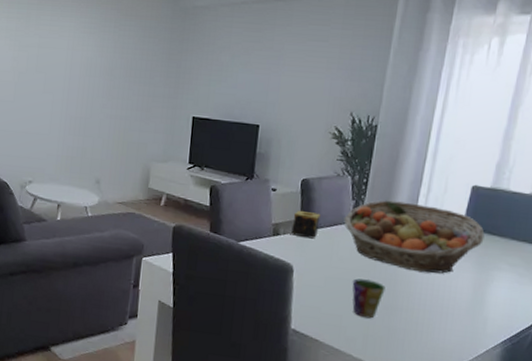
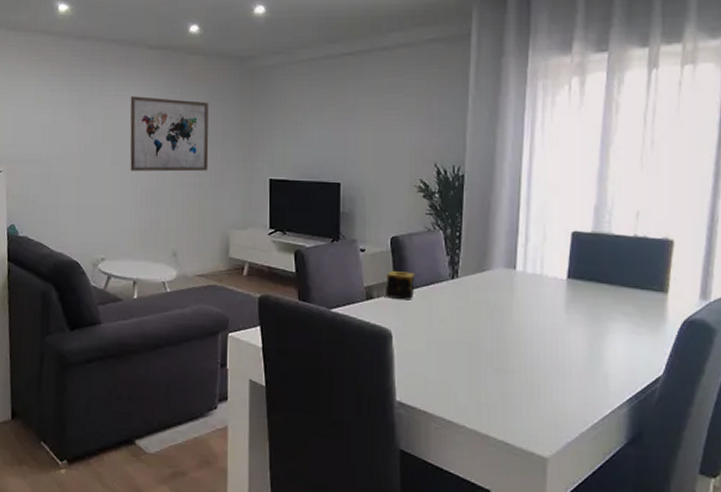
wall art: none [61,27,140,105] -> present [130,96,209,172]
fruit basket: present [344,200,485,274] -> none [440,253,592,330]
cup: present [351,278,386,319] -> none [457,340,493,384]

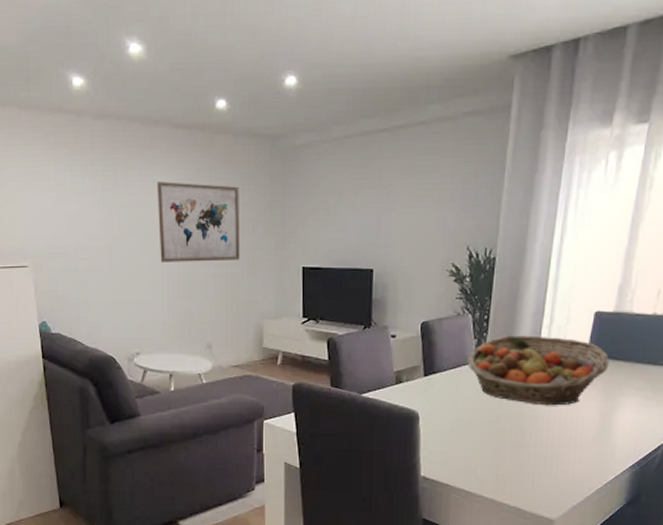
candle: present [386,270,415,300] -> none [414,354,443,383]
fruit basket: none [440,253,592,330] -> present [467,335,609,406]

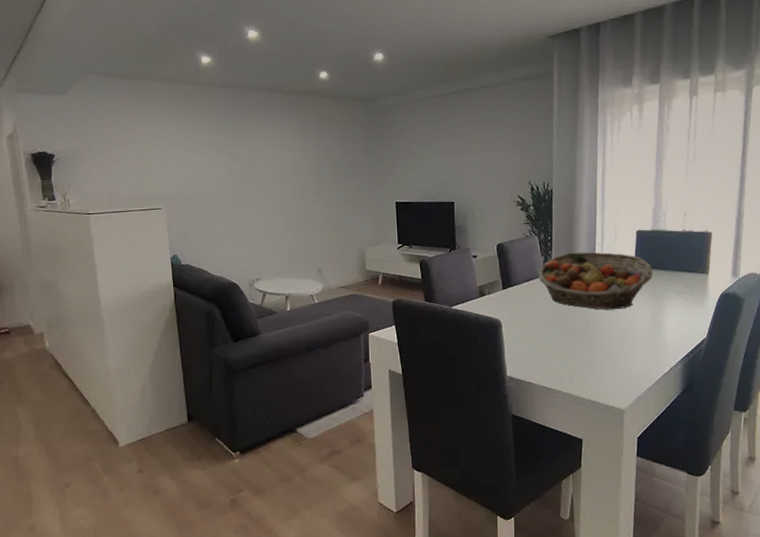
wall art: present [156,182,240,262] -> none [272,136,344,202]

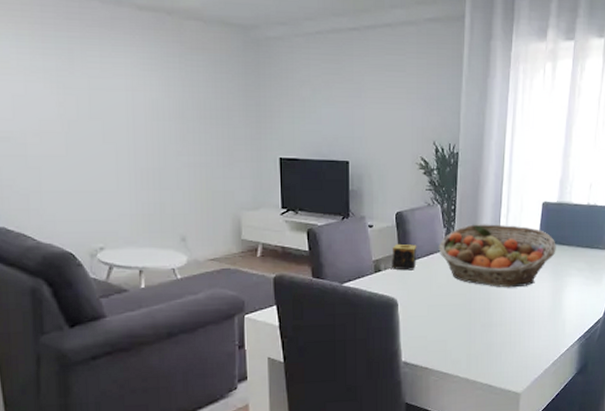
candle: none [494,271,518,295] -> present [392,243,417,271]

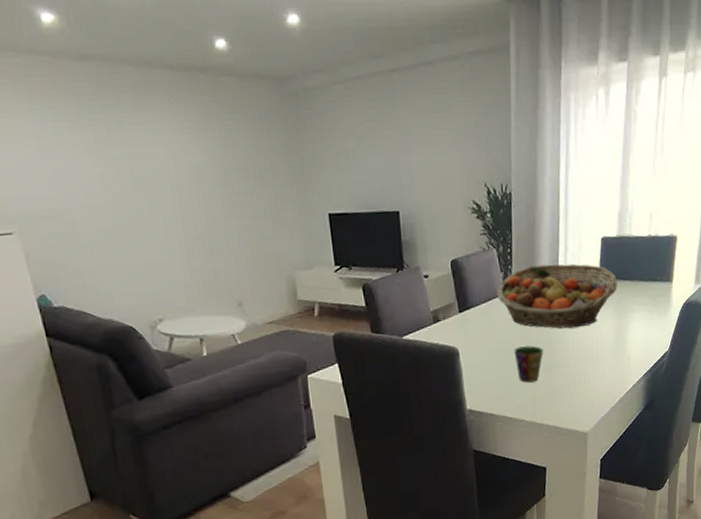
candle: present [392,243,417,271] -> none [449,291,475,319]
cup: none [452,302,481,339] -> present [514,345,543,383]

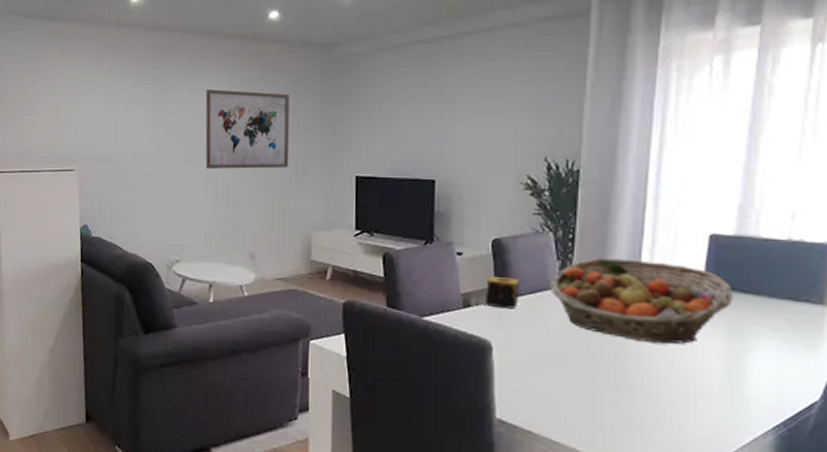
wall art: none [158,129,262,218] -> present [205,89,290,169]
candle: none [449,291,475,319] -> present [485,275,520,309]
cup: present [514,345,543,383] -> none [567,354,611,403]

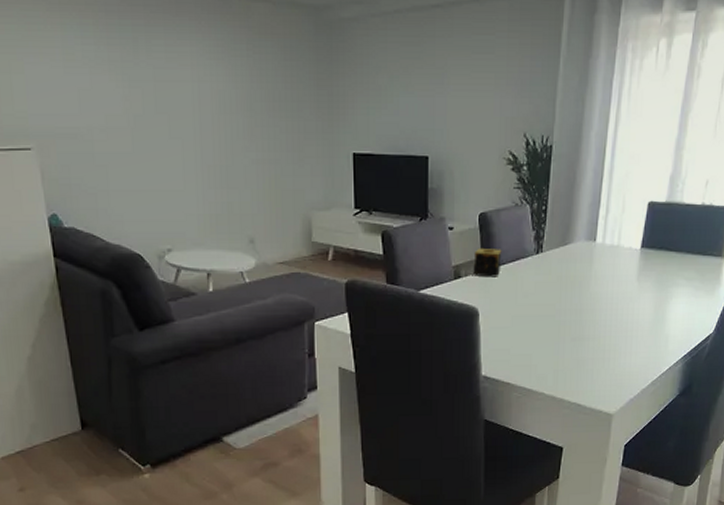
wall art: present [205,89,290,169] -> none [185,54,284,146]
fruit basket: present [549,258,733,345] -> none [526,226,662,299]

